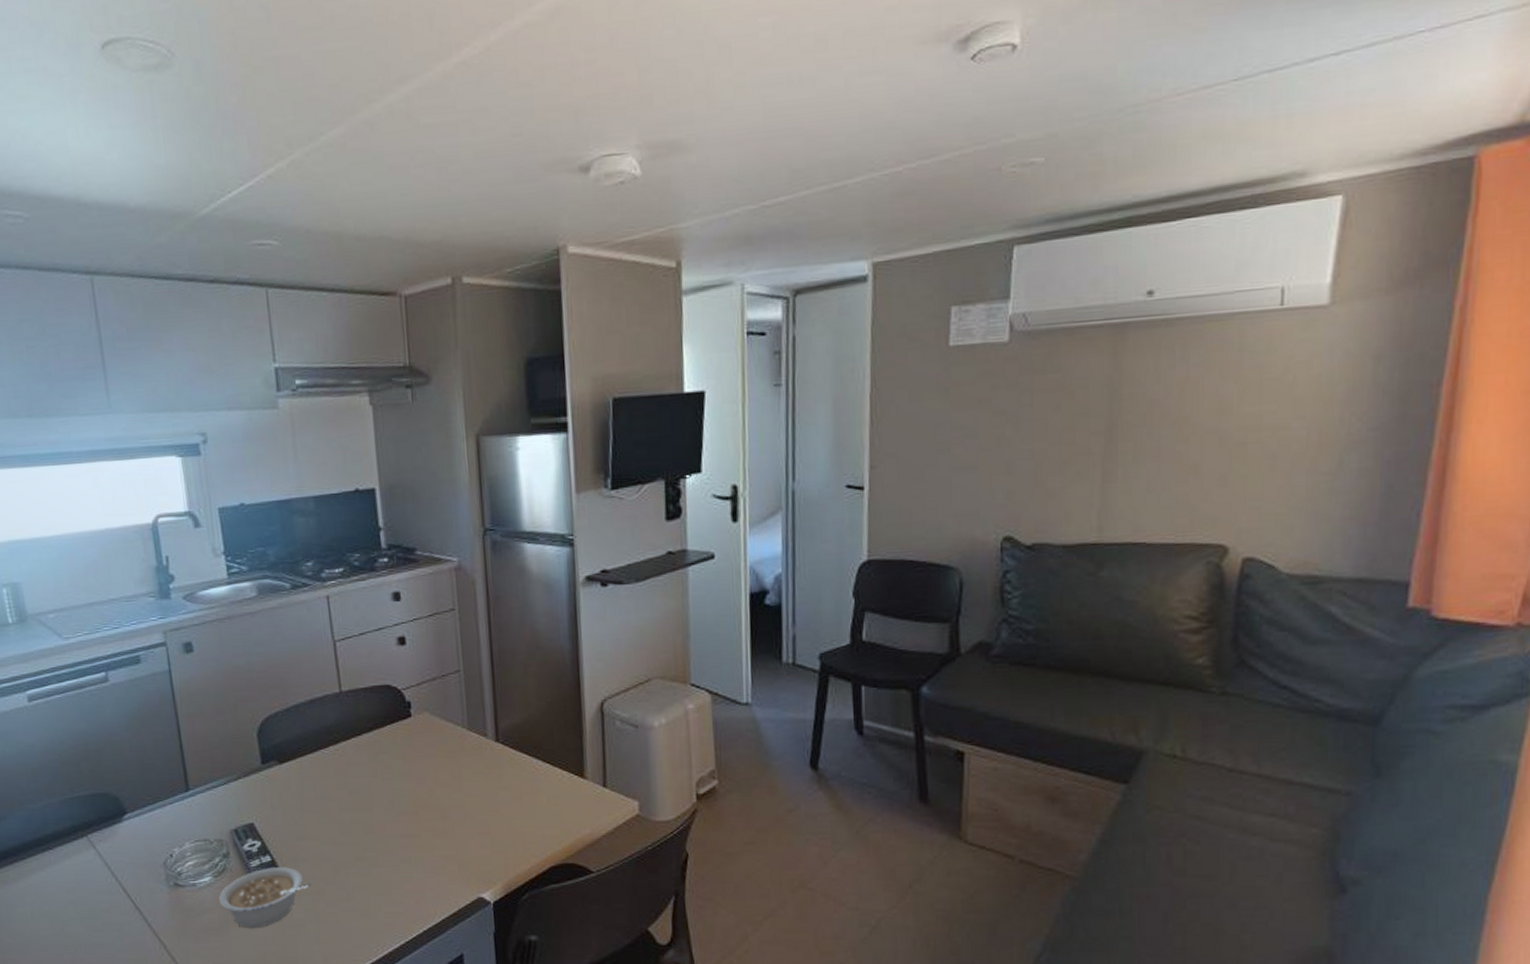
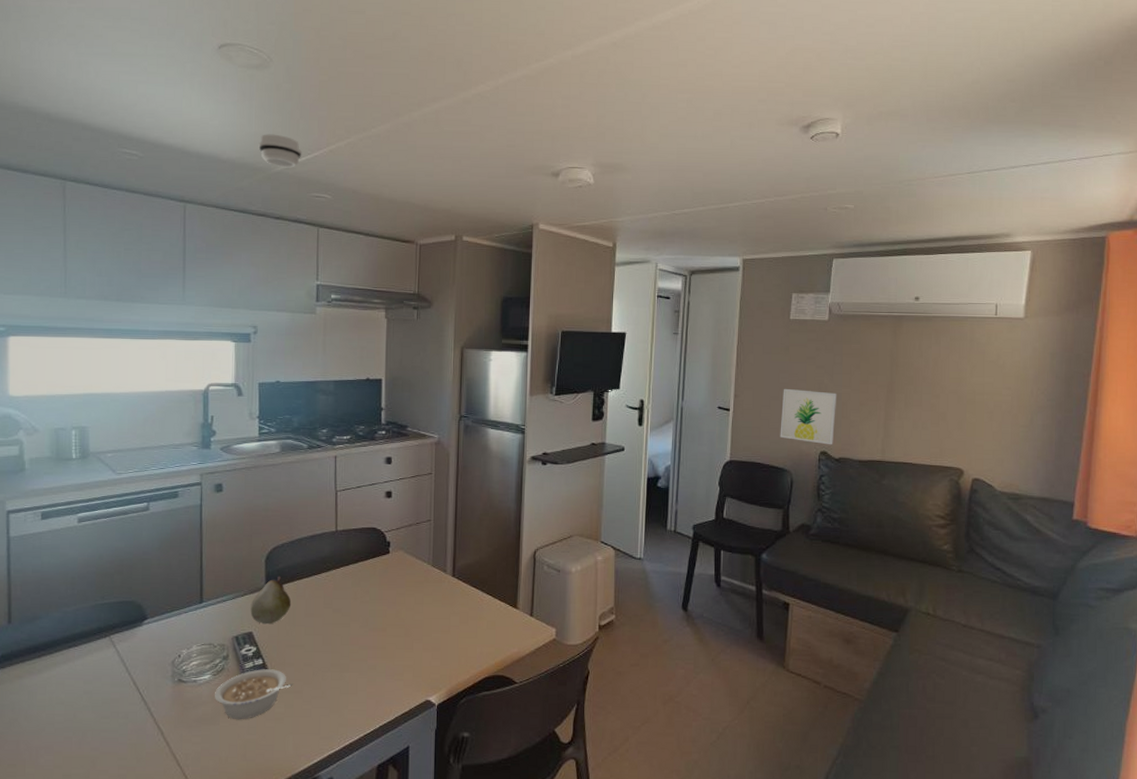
smoke detector: none [173,162,232,209] -> present [258,134,302,168]
fruit: none [247,753,297,814] -> present [250,576,292,625]
wall art: none [940,449,1027,527] -> present [780,388,837,445]

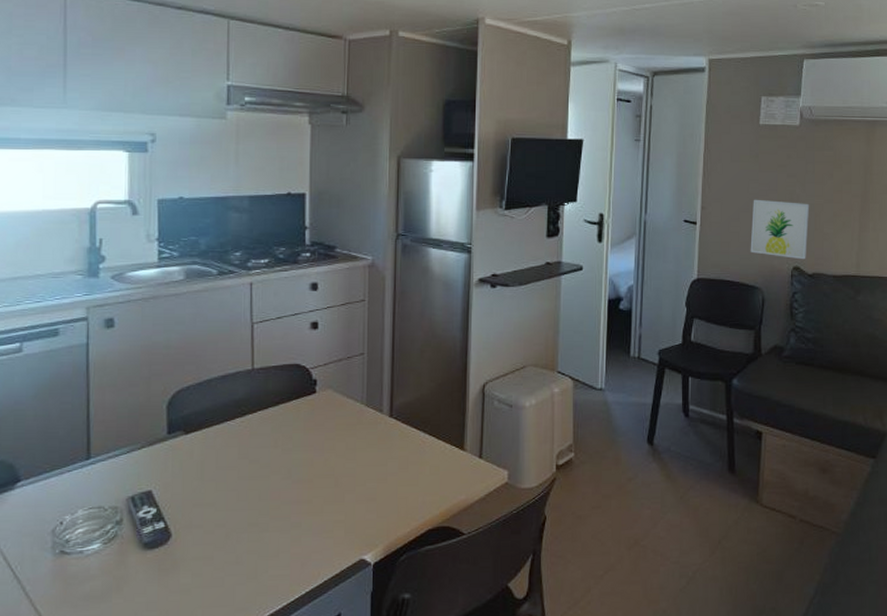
legume: present [214,669,294,719] -> none [104,533,203,594]
fruit: present [250,576,292,625] -> none [149,424,199,481]

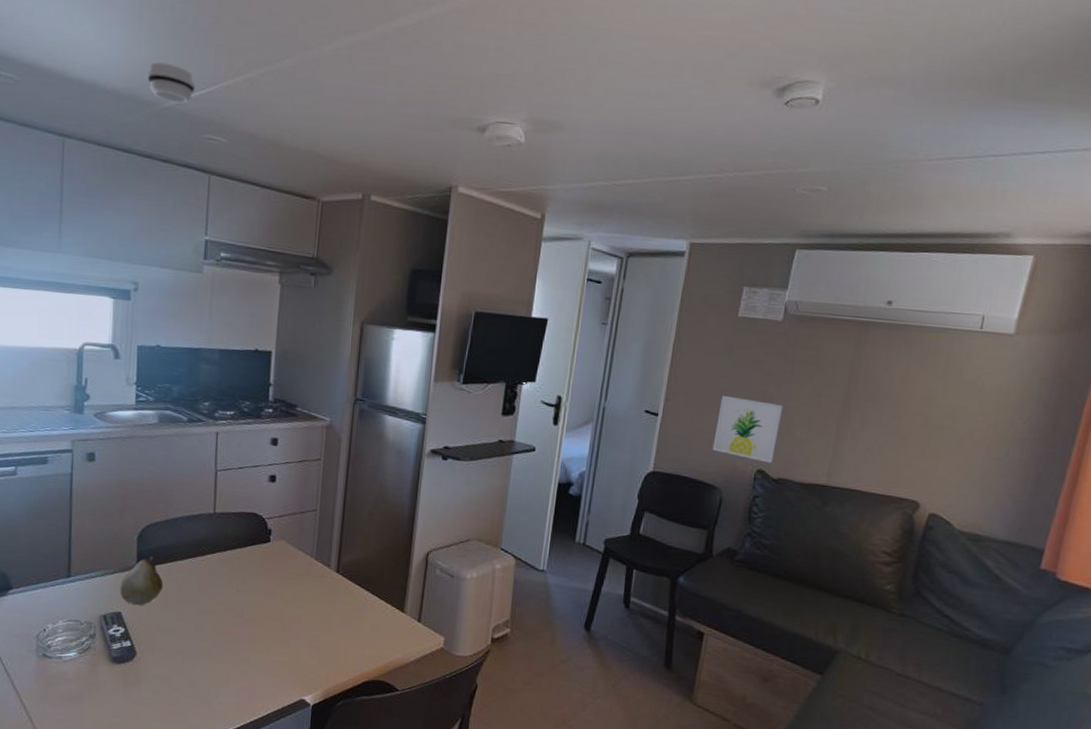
fruit: none [149,424,199,481] -> present [120,556,164,606]

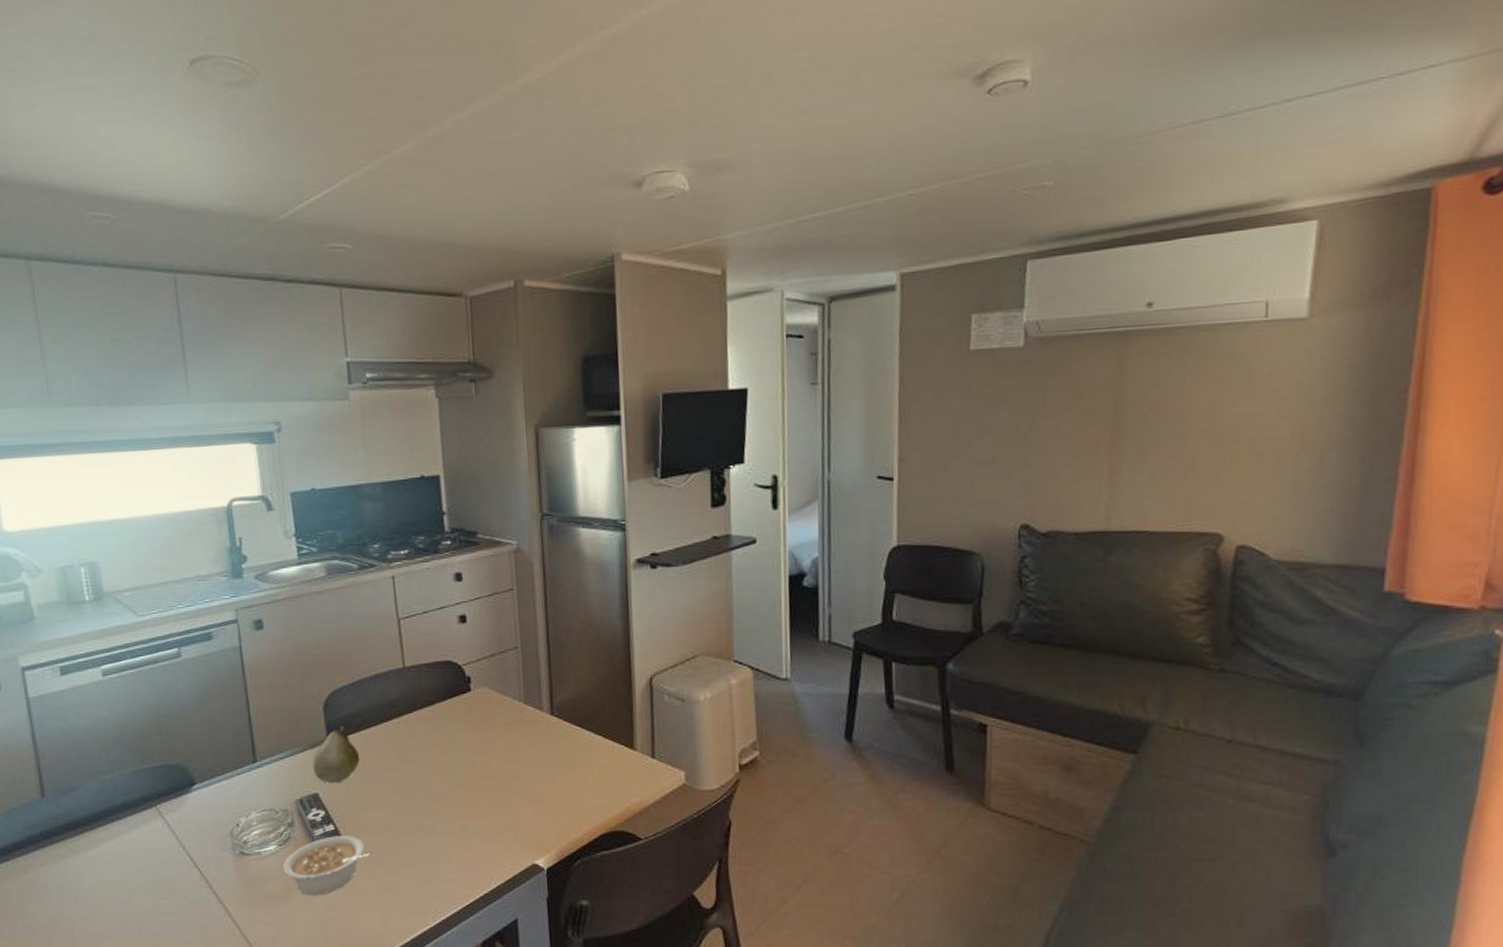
legume: none [79,651,163,701] -> present [282,835,374,895]
smoke detector: present [147,62,196,104] -> none [254,171,310,214]
wall art: present [712,395,784,464] -> none [963,444,1041,516]

